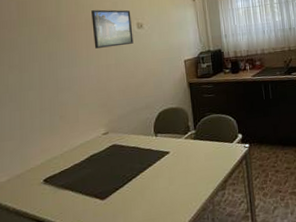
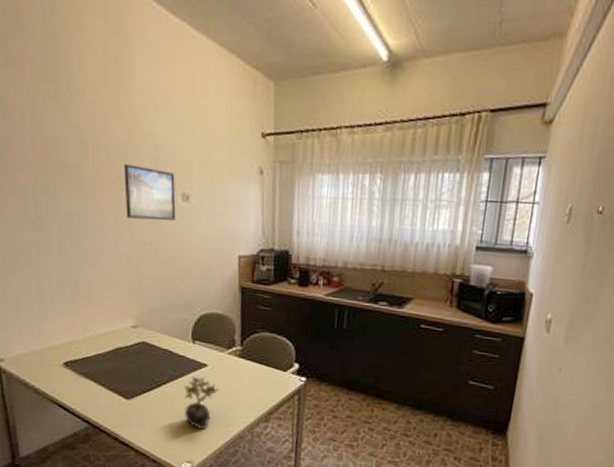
succulent plant: none [152,163,181,211] -> present [184,376,219,430]

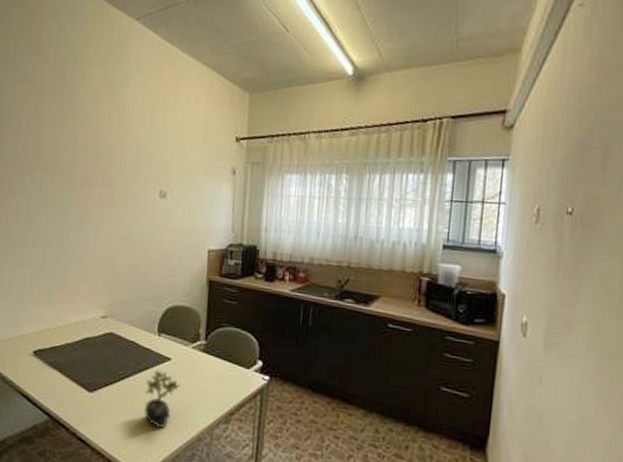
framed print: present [124,164,176,221] -> none [107,164,155,216]

